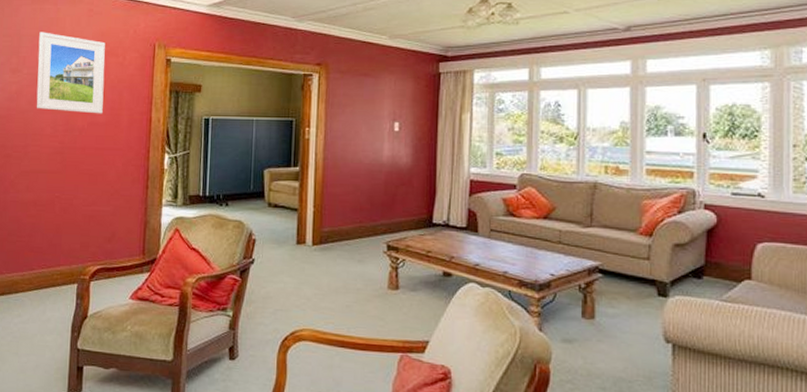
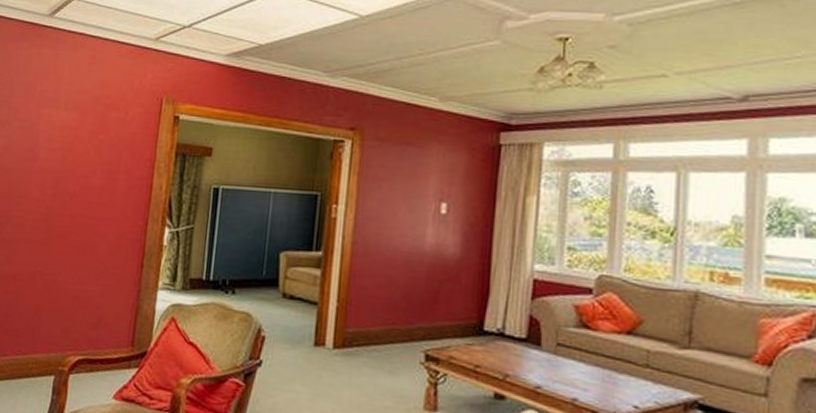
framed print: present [36,32,105,114] -> none [24,80,107,177]

